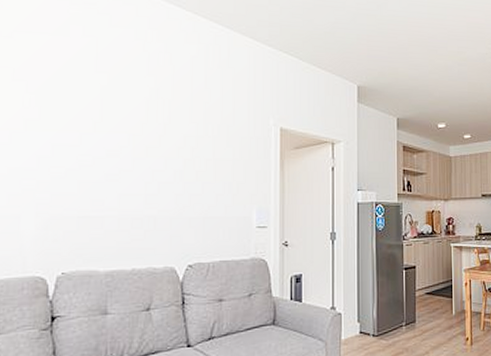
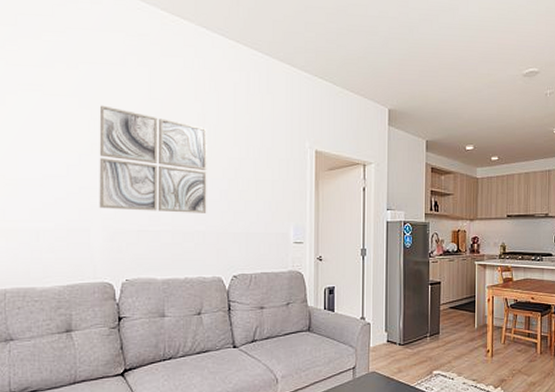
wall art: none [32,78,161,196] -> present [99,105,207,213]

